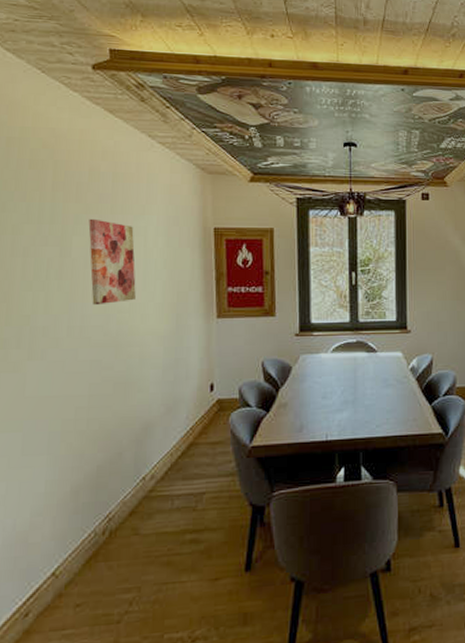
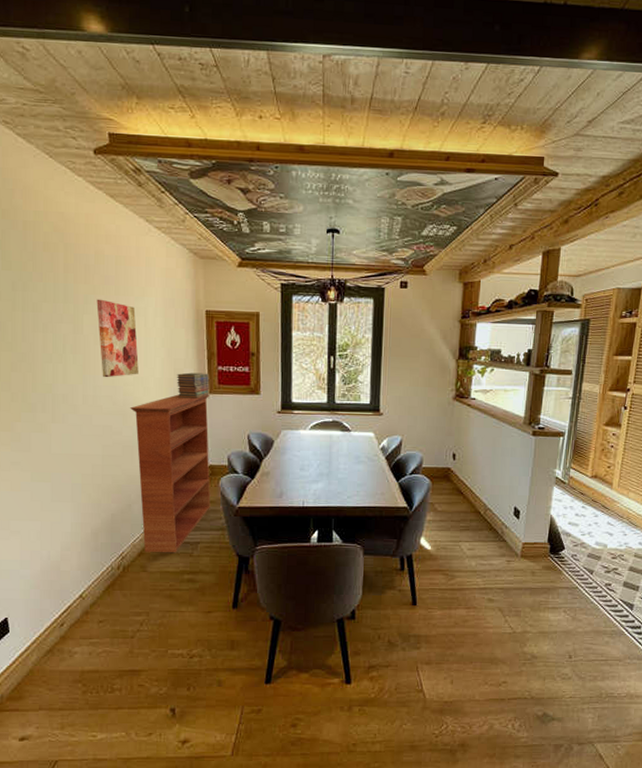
bookcase: none [123,318,219,511] -> present [129,394,211,553]
book stack: none [179,295,218,324] -> present [176,372,210,399]

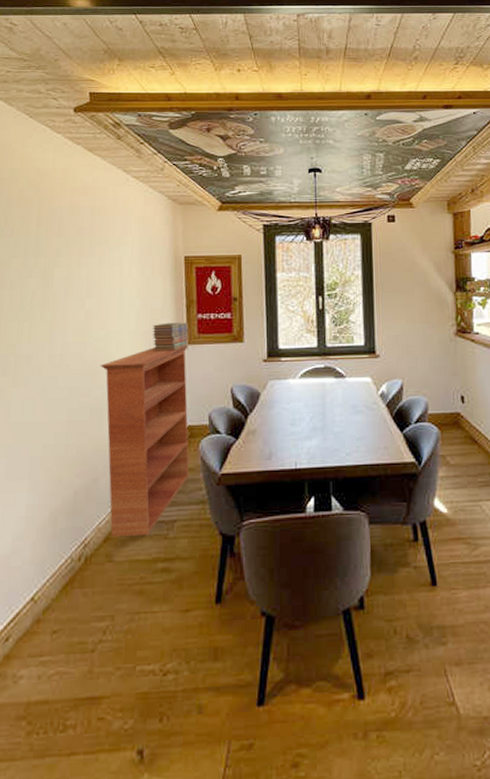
wall art: present [96,299,139,378] -> none [69,251,112,334]

